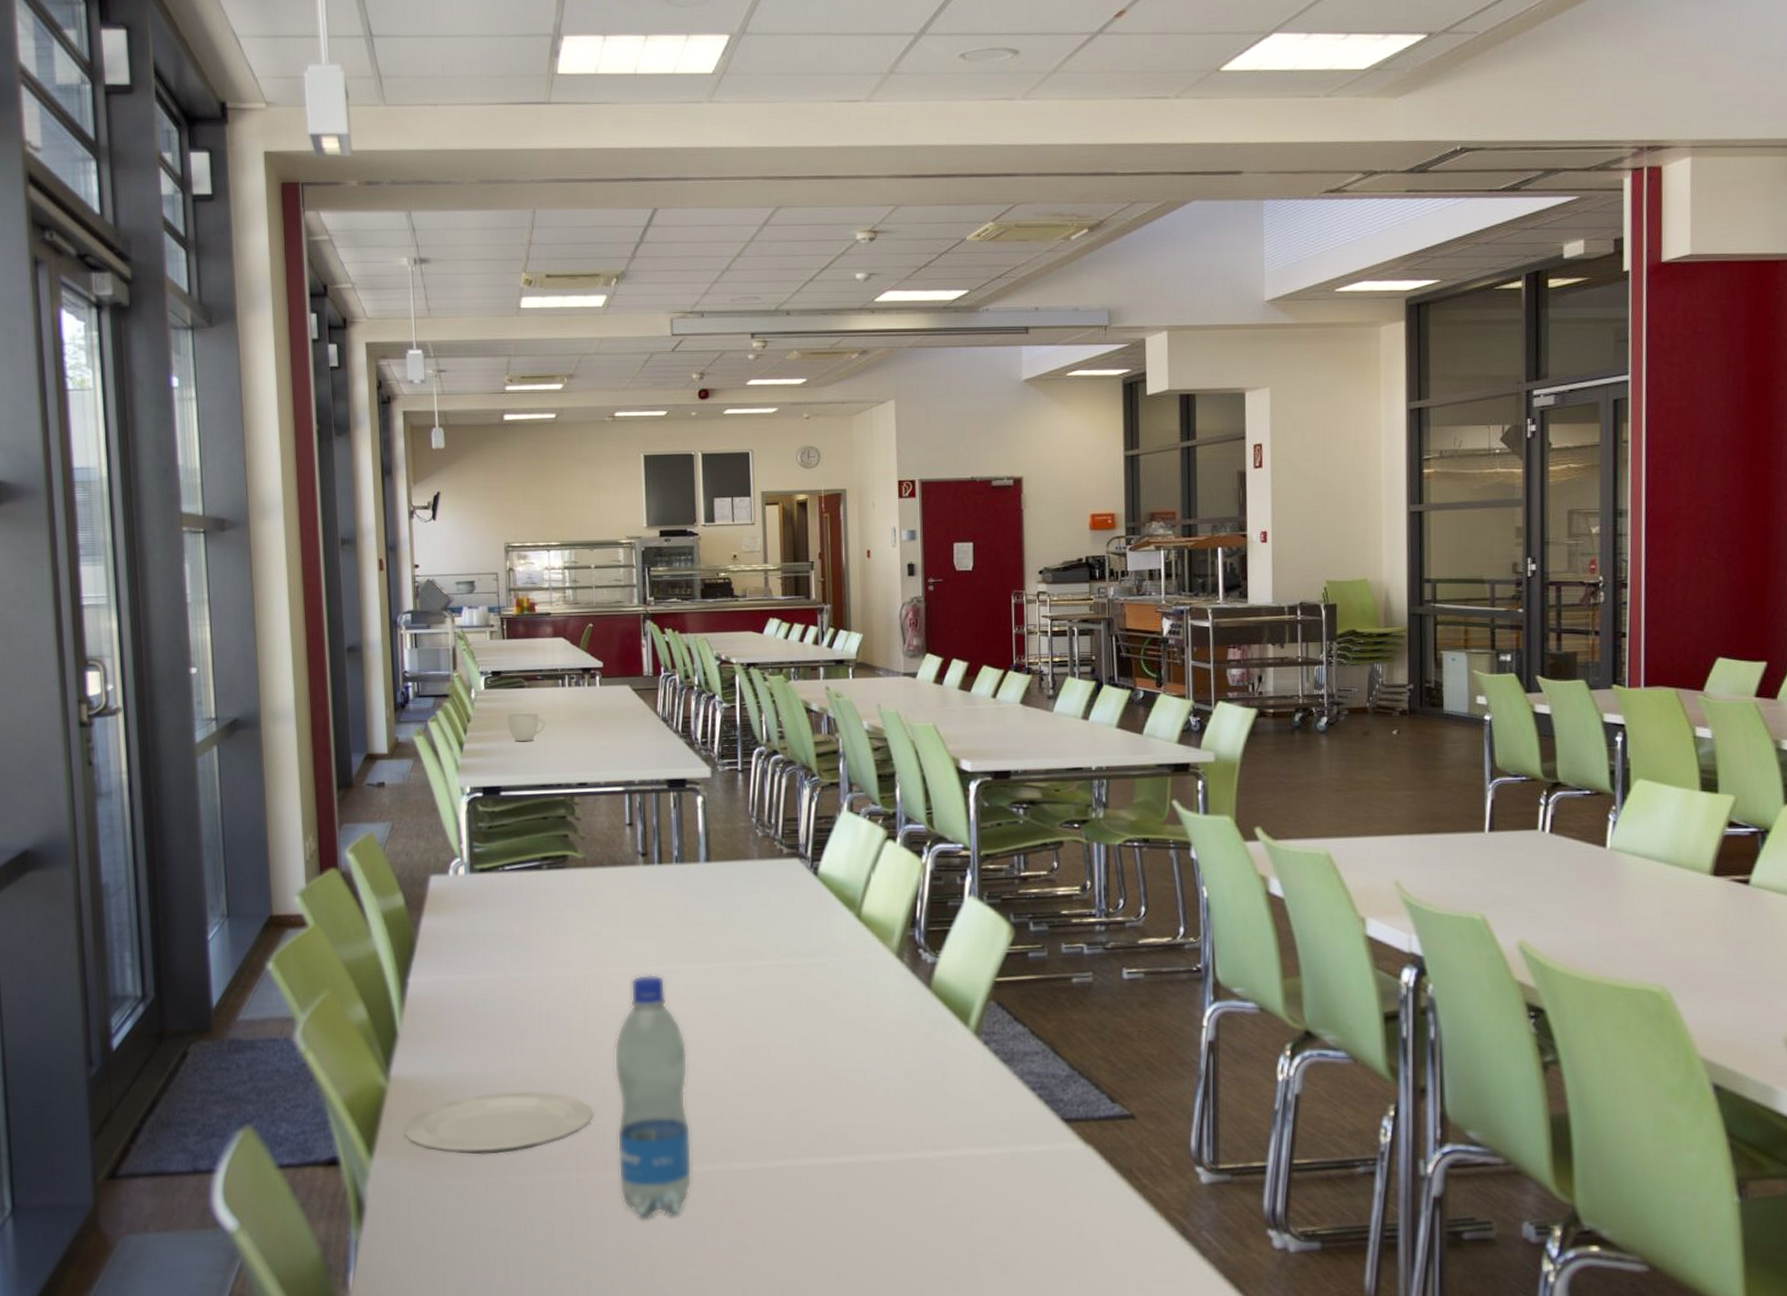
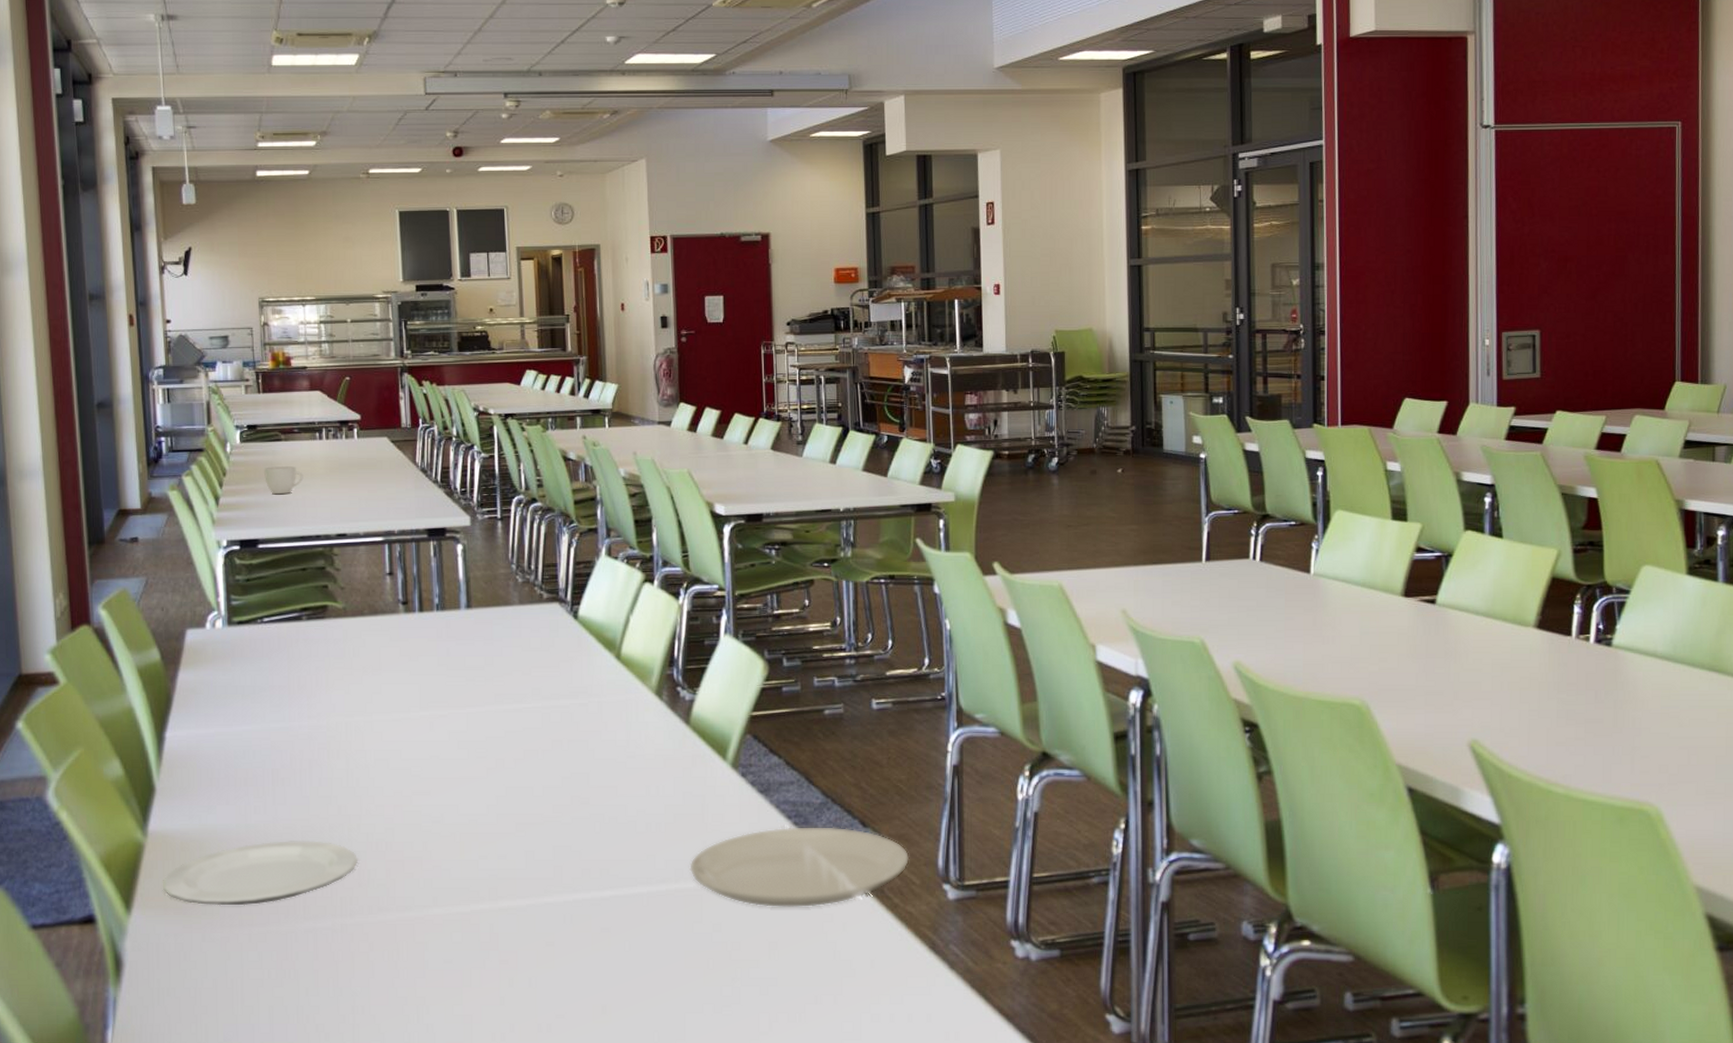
bottle: present [614,974,692,1219] -> none [377,721,458,961]
plate: none [929,1099,1161,1184] -> present [689,827,910,908]

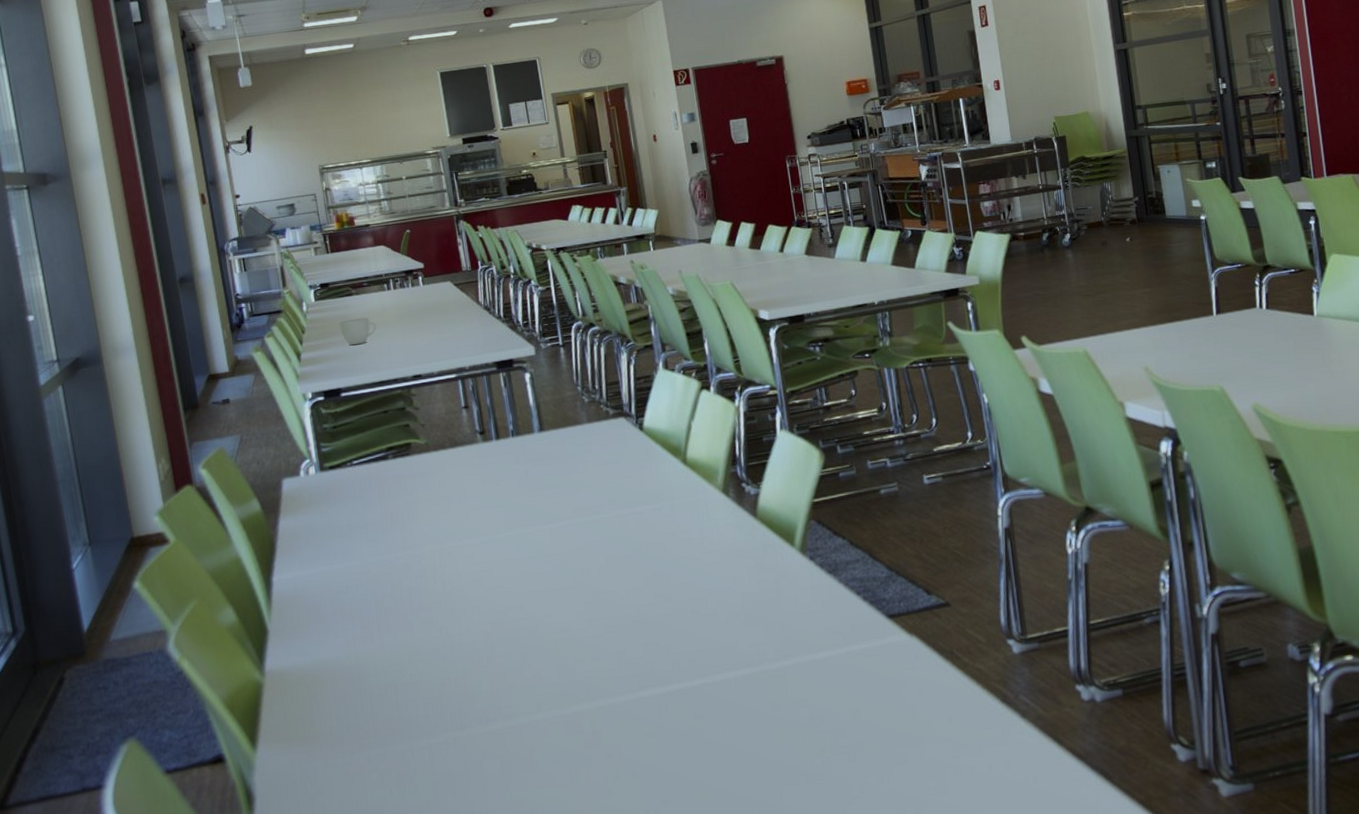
plate: present [163,841,359,906] -> none [283,662,464,734]
plate: present [689,827,910,908] -> none [770,597,974,679]

